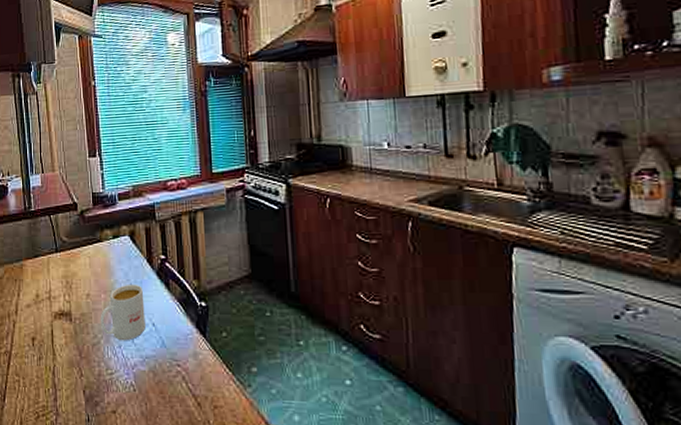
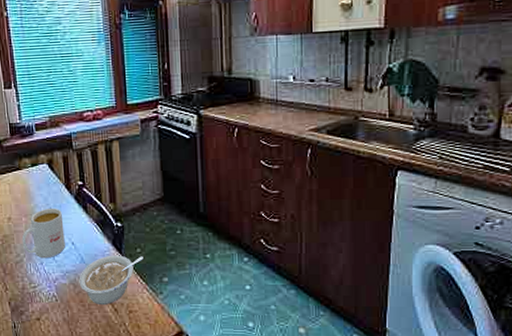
legume: none [159,339,230,397] -> present [79,255,143,304]

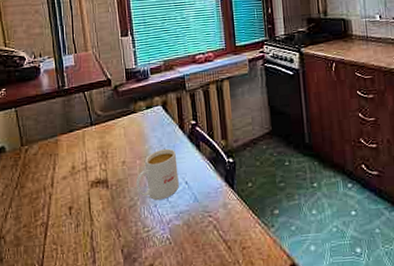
legume: present [79,255,143,304] -> none [192,190,255,244]

